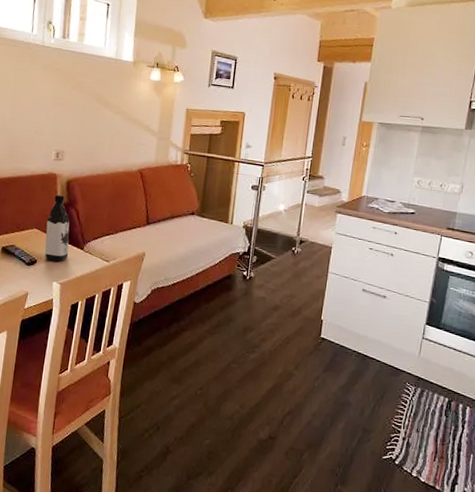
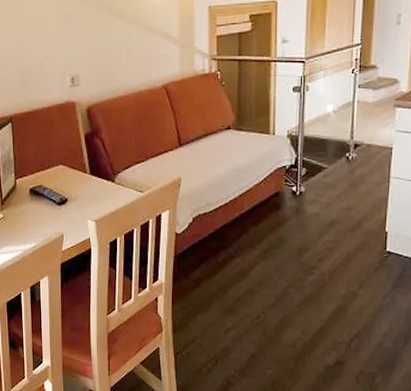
water bottle: present [44,194,70,262] -> none [72,125,100,198]

